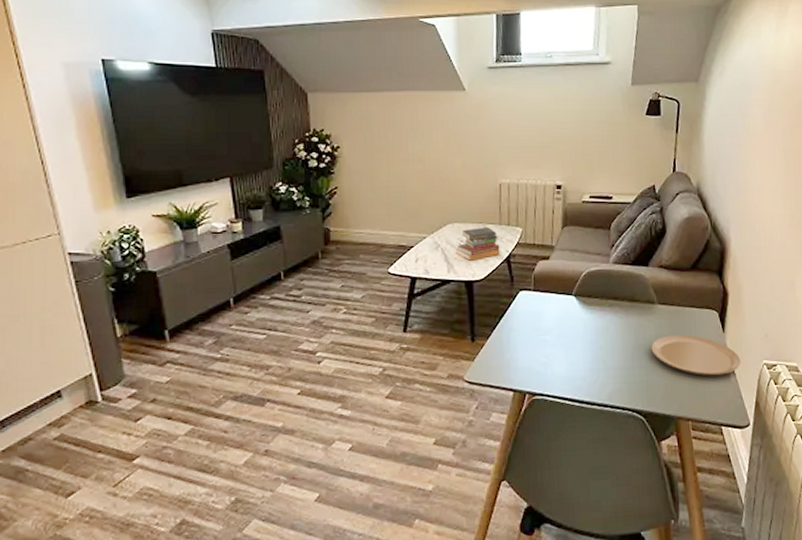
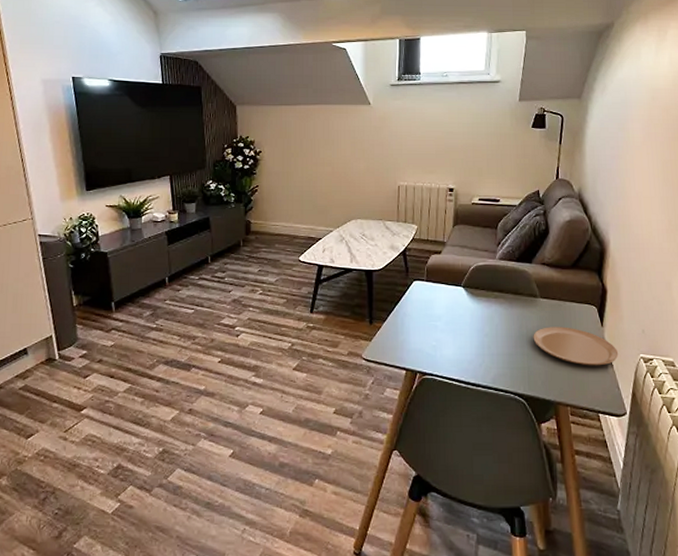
books: present [456,227,500,261] -> none [359,224,397,253]

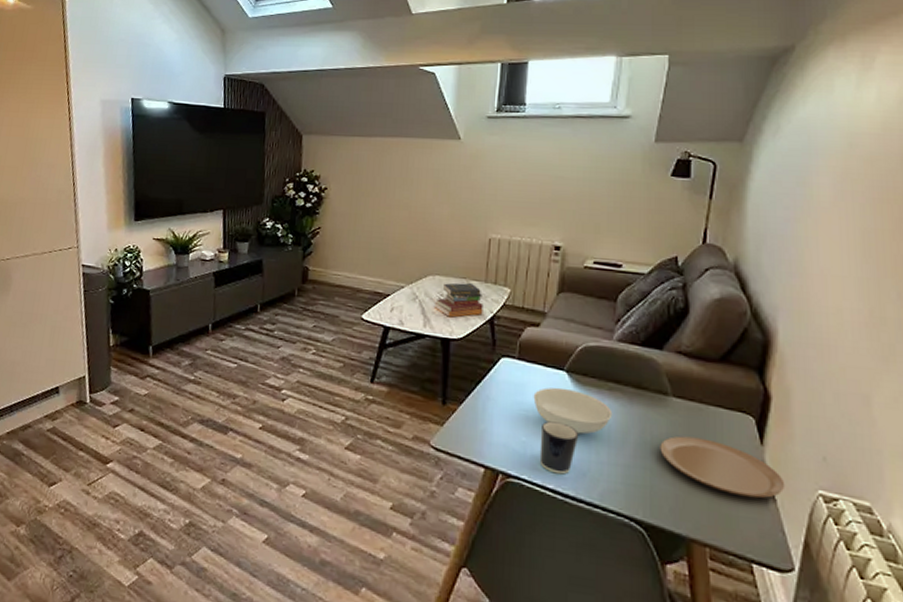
books: none [359,224,397,253] -> present [435,283,483,318]
bowl: none [439,300,499,335] -> present [533,387,613,435]
mug: none [446,327,475,367] -> present [539,421,579,475]

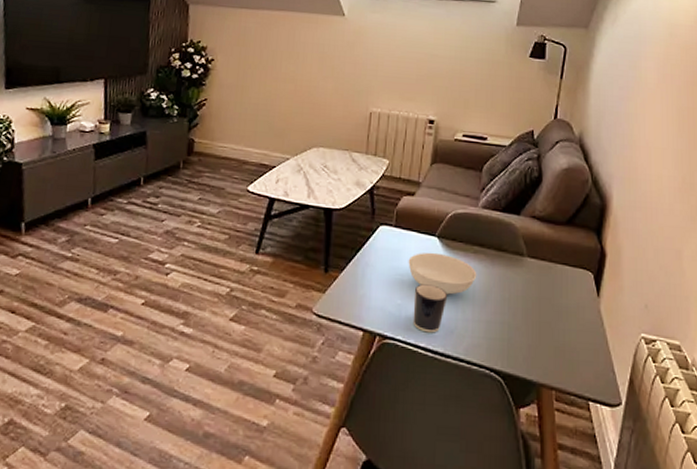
books: present [435,283,483,318] -> none [319,154,364,188]
plate: present [660,435,786,499] -> none [516,292,616,344]

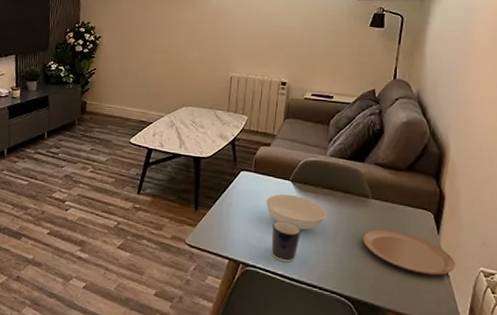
plate: none [516,292,616,344] -> present [363,229,456,276]

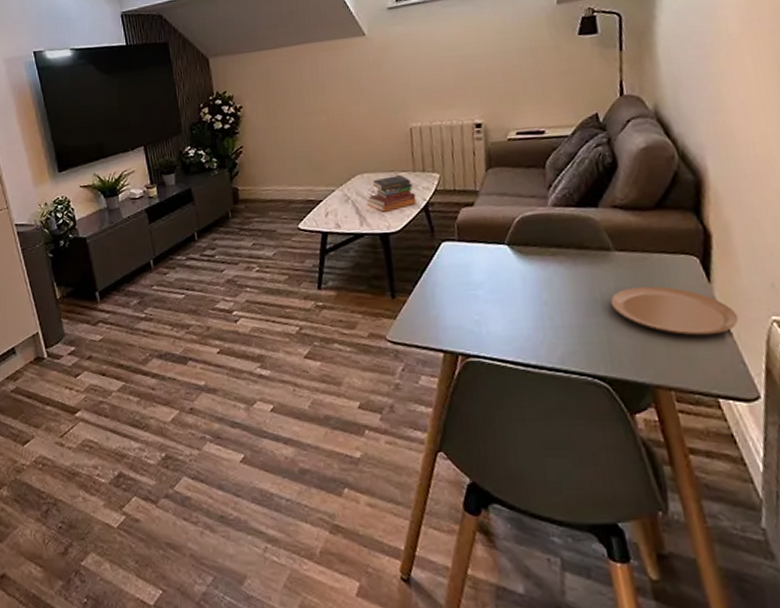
books: none [188,112,227,140] -> present [368,175,417,212]
bowl: present [266,194,327,231] -> none [479,261,560,304]
mug: present [271,221,302,263] -> none [491,295,531,346]

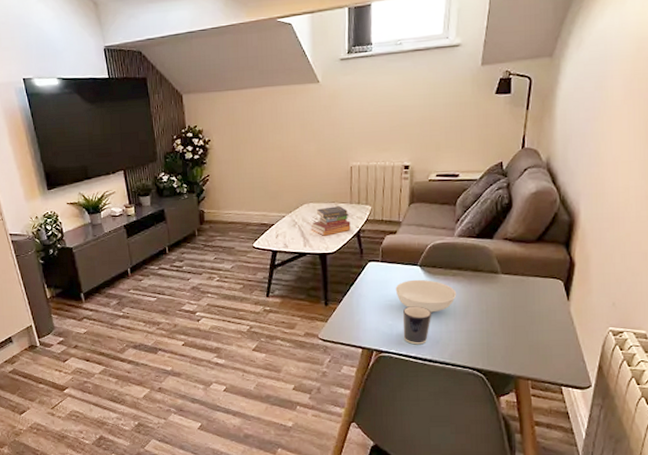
bowl: none [479,261,560,304] -> present [395,279,457,313]
mug: none [491,295,531,346] -> present [402,306,432,345]
plate: present [610,286,739,336] -> none [493,302,585,341]

